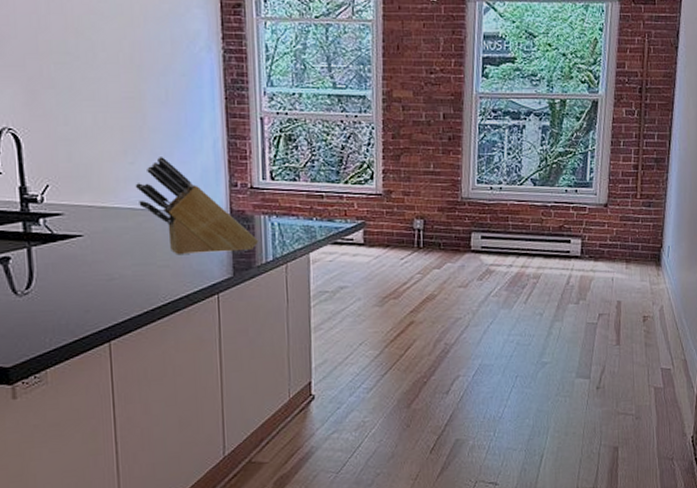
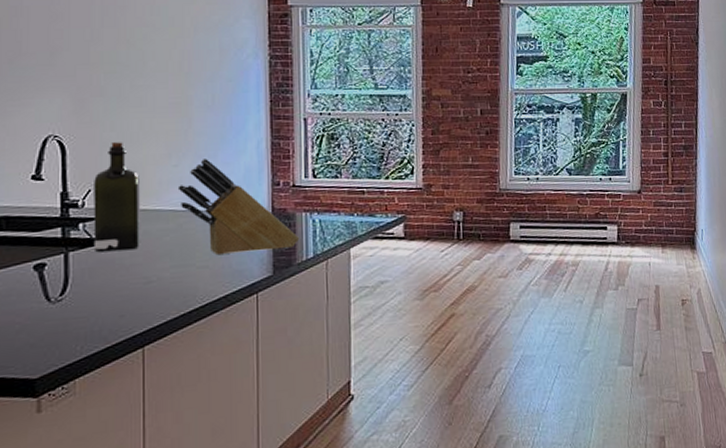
liquor: none [51,137,102,248] -> present [93,142,141,253]

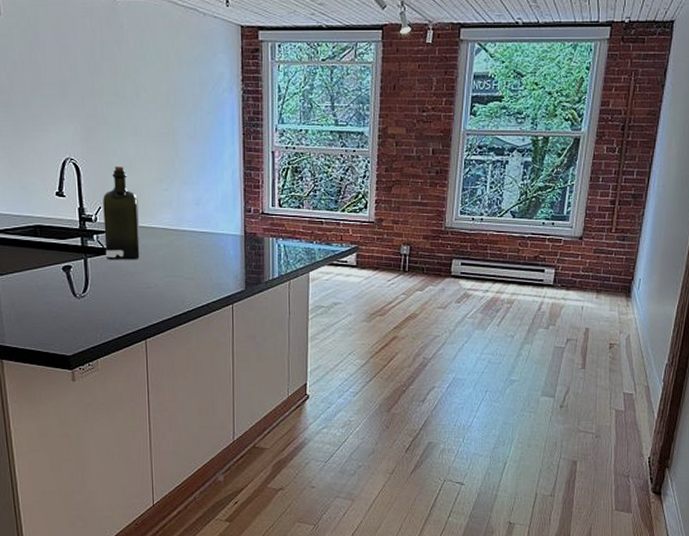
knife block: present [177,159,300,256] -> none [168,185,268,270]

